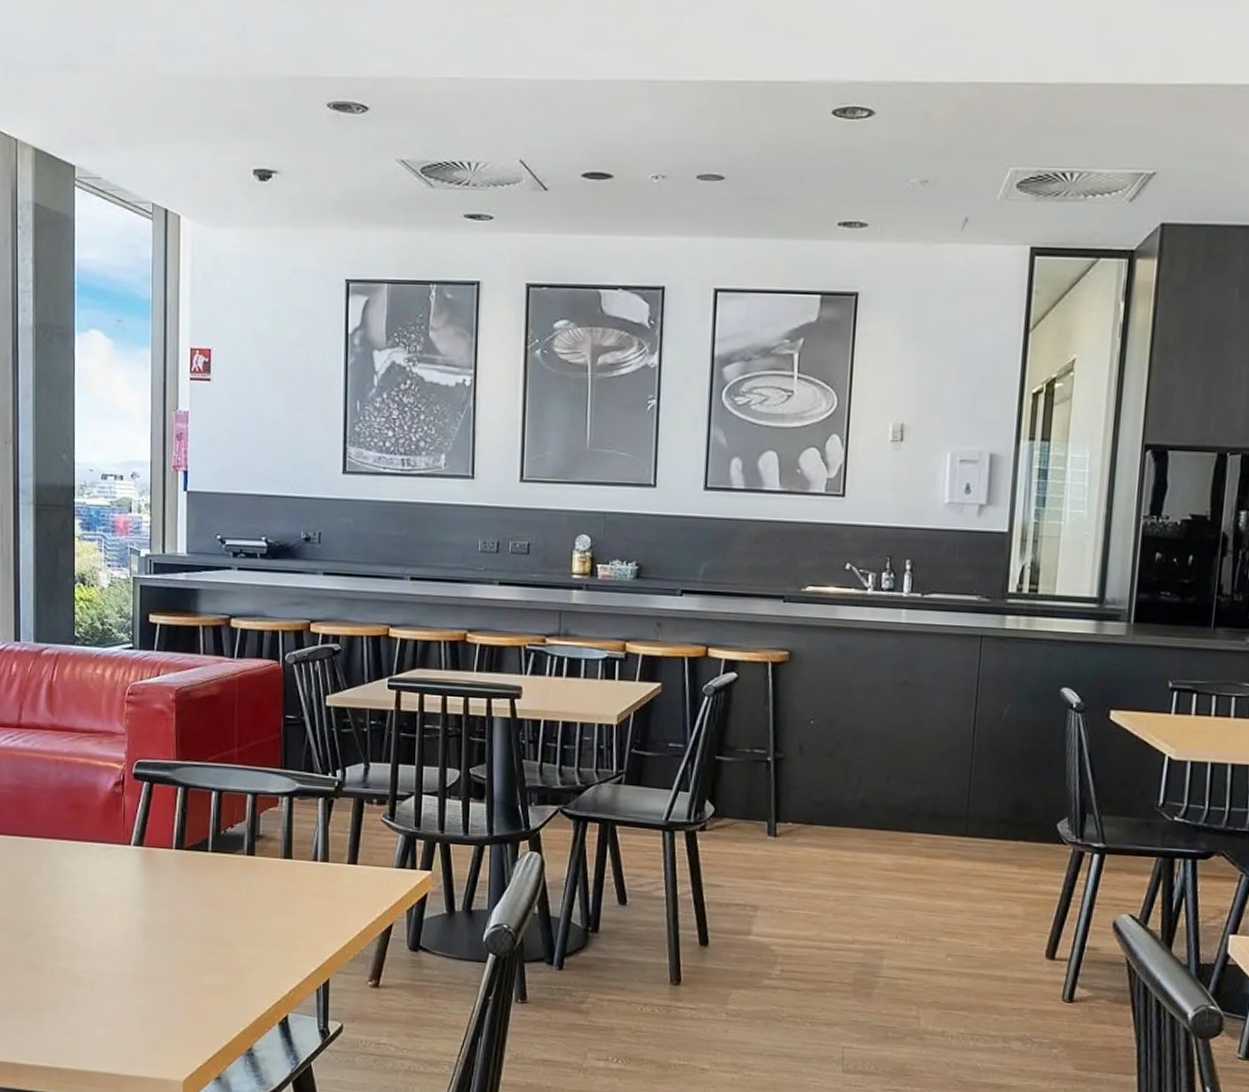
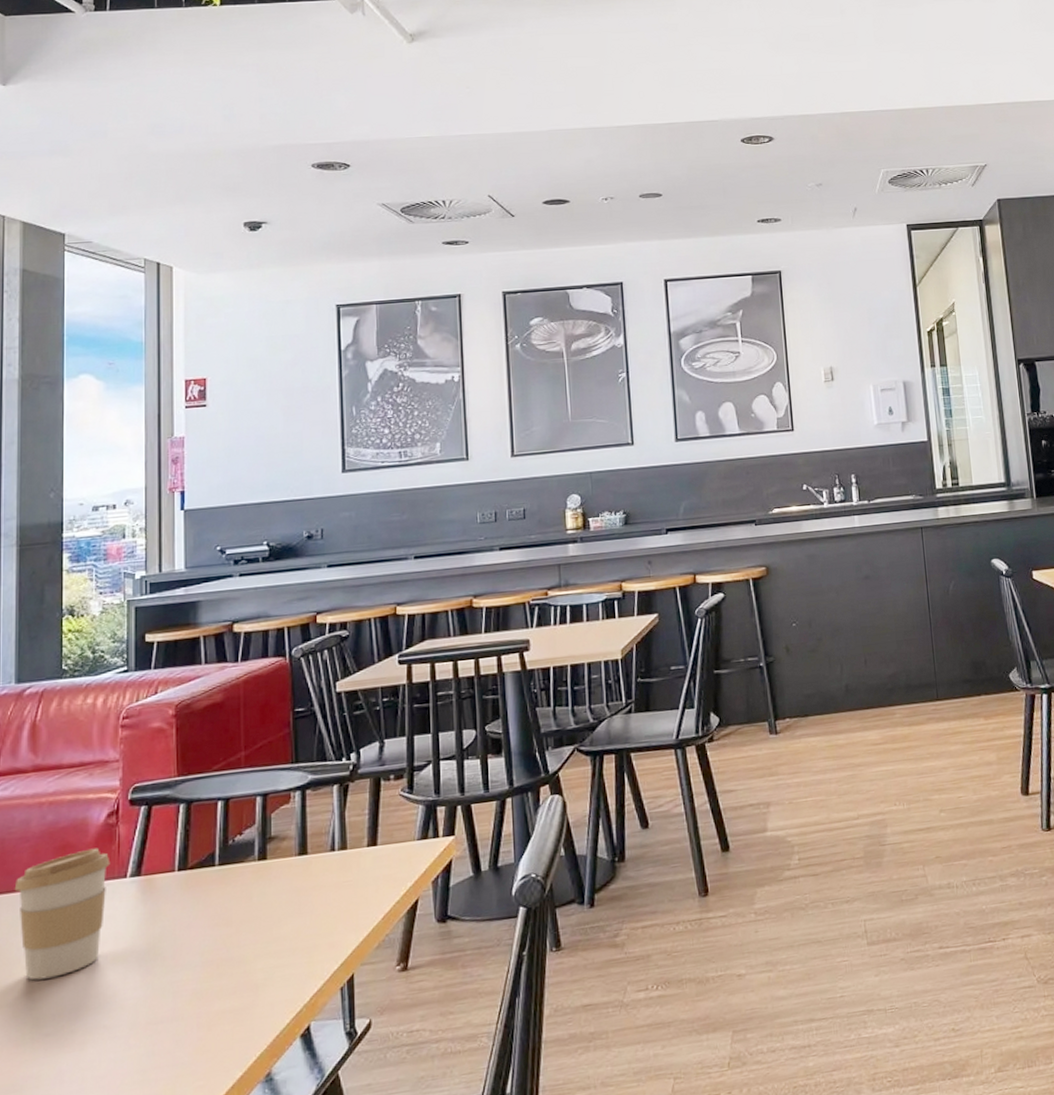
coffee cup: none [35,812,117,921] -> present [14,848,111,980]

